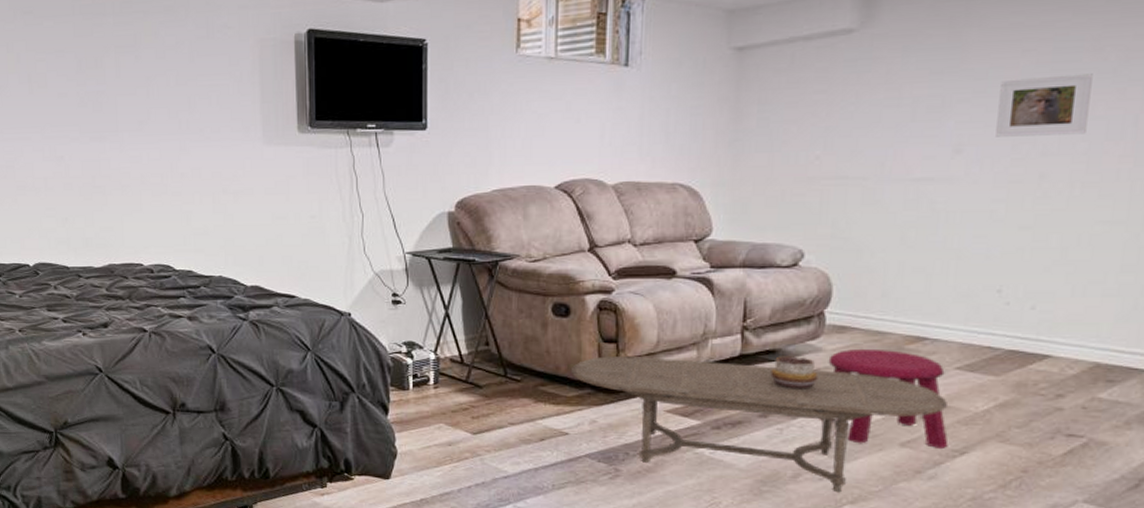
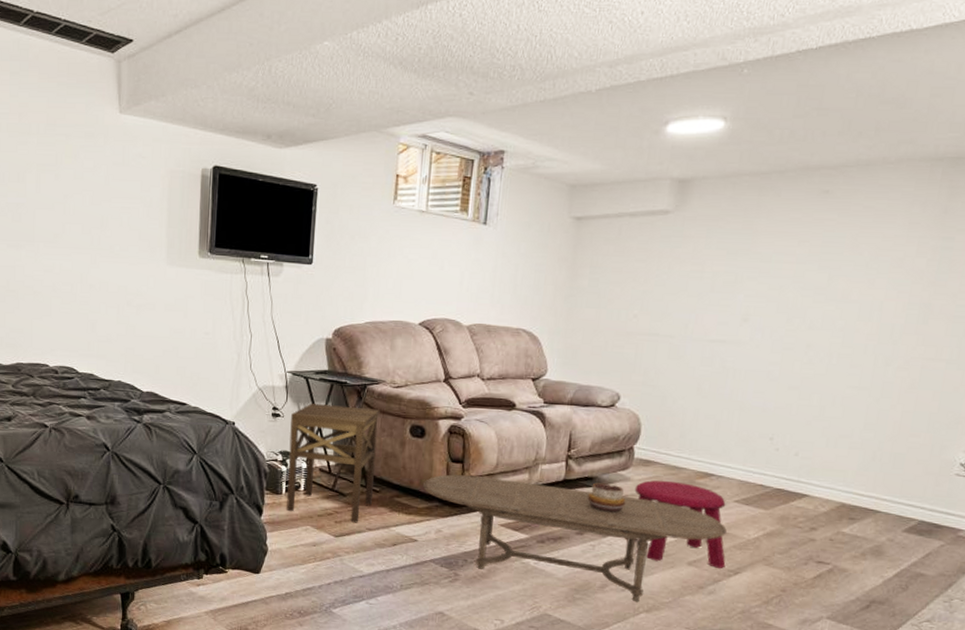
side table: none [414,285,516,418] -> present [286,402,380,523]
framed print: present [996,73,1093,137] -> none [775,264,851,314]

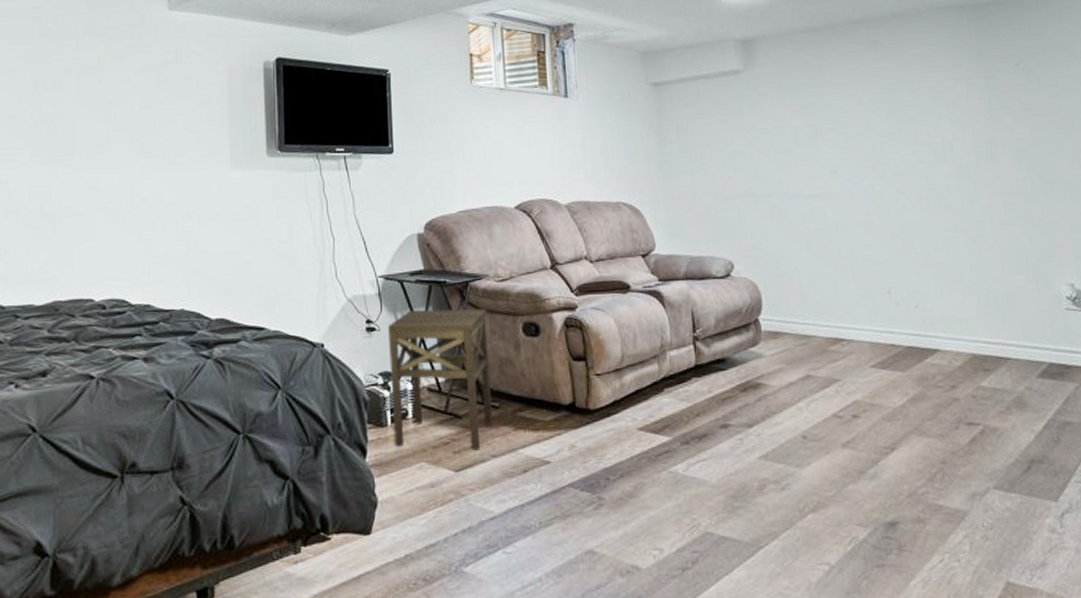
coffee table: present [422,474,727,602] -> none [545,373,872,502]
decorative bowl: present [587,483,626,513] -> none [723,364,764,397]
stool: present [634,480,726,569] -> none [769,352,880,448]

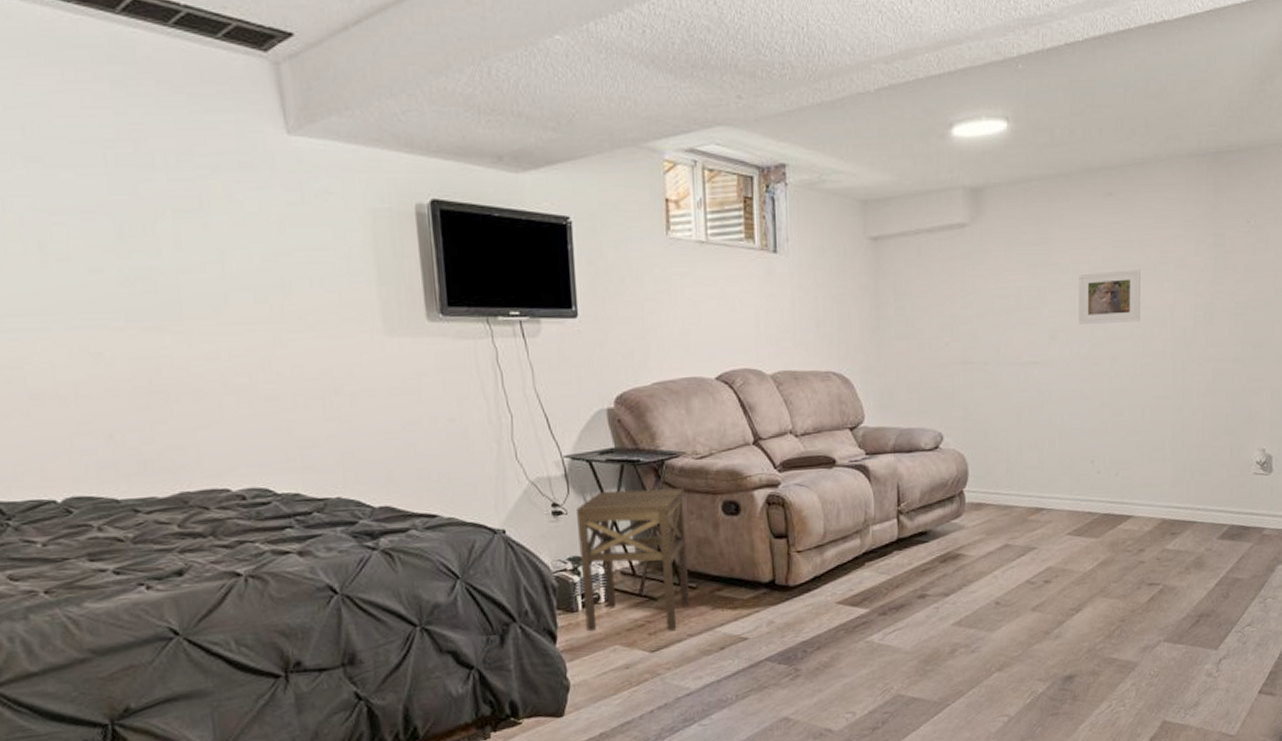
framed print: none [853,109,920,160] -> present [1079,269,1141,324]

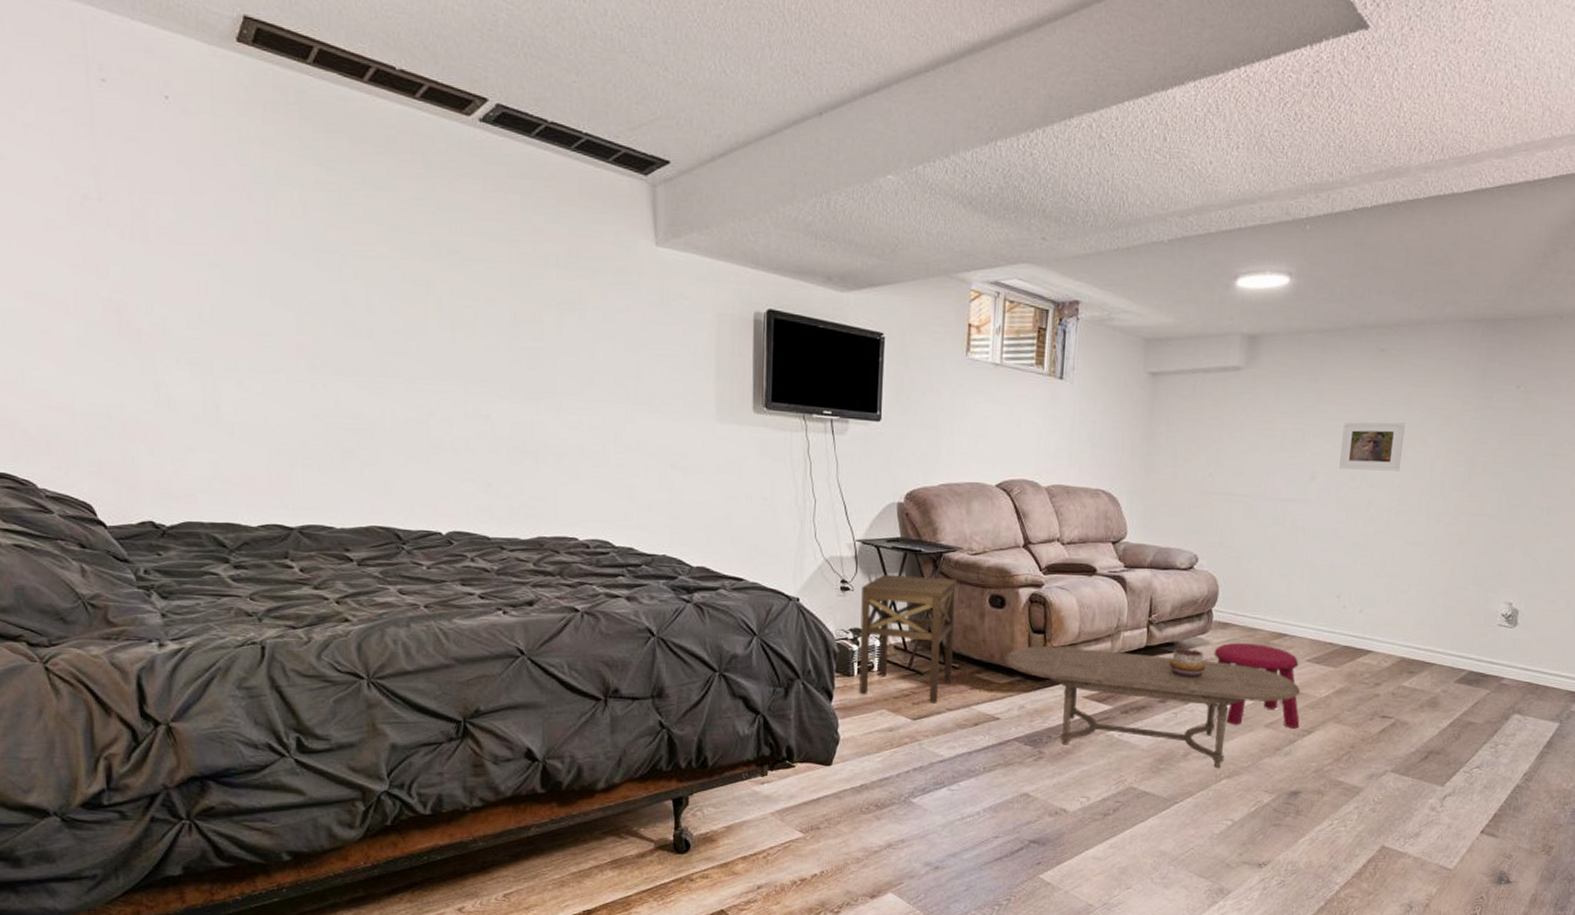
coffee table: none [745,546,1063,662] -> present [1003,646,1300,769]
decorative bowl: none [924,535,964,568] -> present [1169,648,1206,678]
stool: none [970,522,1067,613] -> present [1213,642,1300,730]

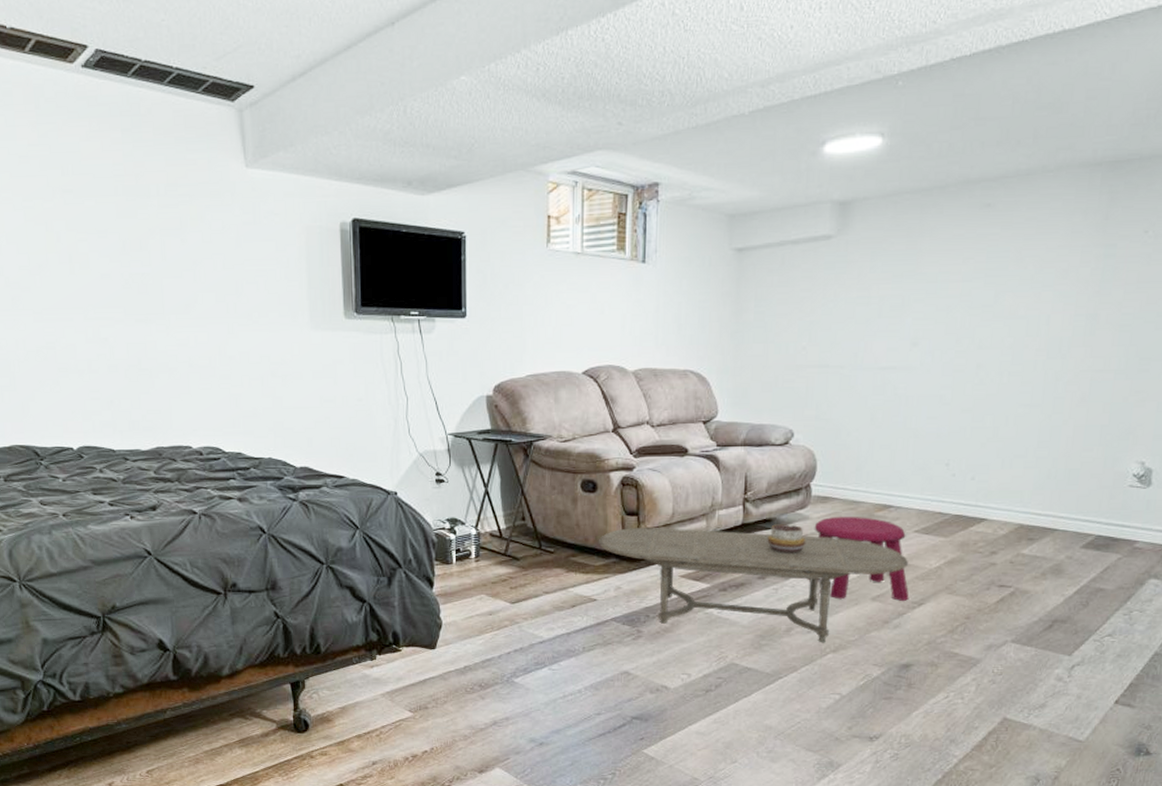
side table: present [859,574,958,704] -> none [456,465,549,587]
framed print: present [1339,422,1405,471] -> none [943,280,1016,332]

